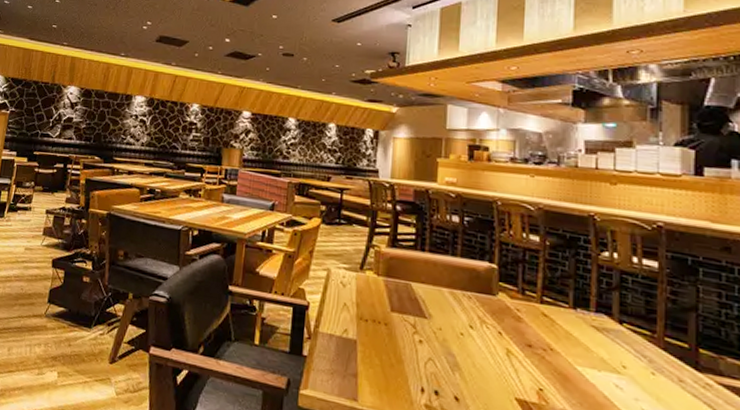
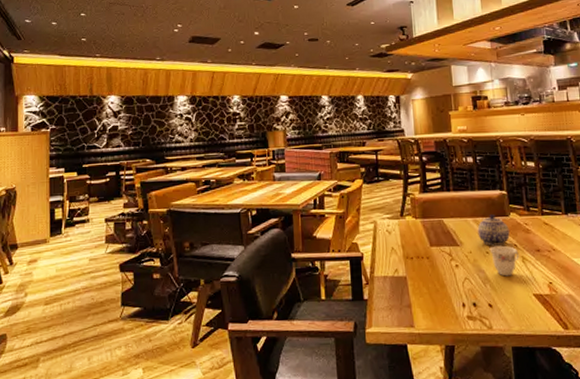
teapot: none [452,288,495,330] -> present [477,213,510,246]
teacup: none [465,327,503,369] -> present [489,245,520,277]

